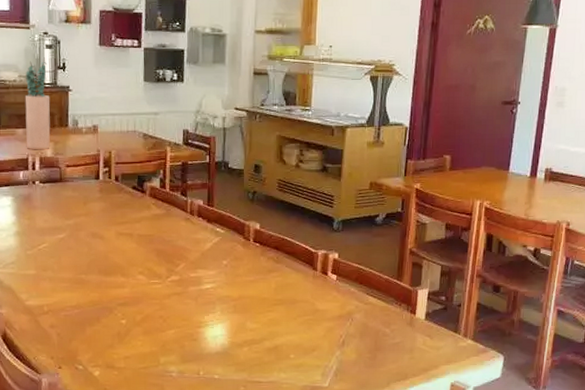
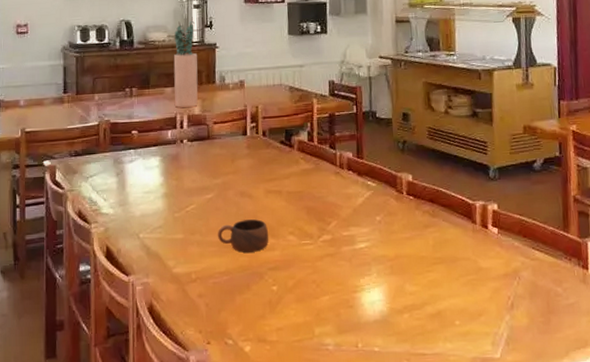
cup: none [69,259,119,289] -> present [218,219,269,253]

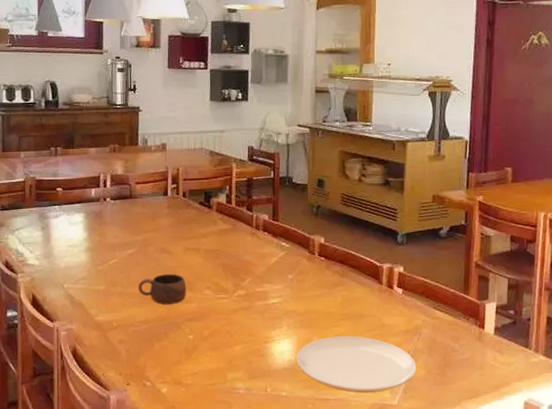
vase: present [173,17,198,109] -> none [97,80,122,168]
plate: none [388,282,518,346] -> present [297,336,417,392]

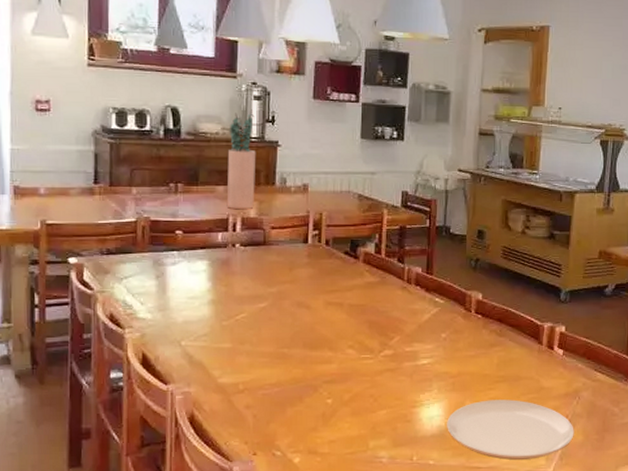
vase: none [97,80,122,168] -> present [226,109,256,210]
cup: present [138,274,187,304] -> none [270,331,326,365]

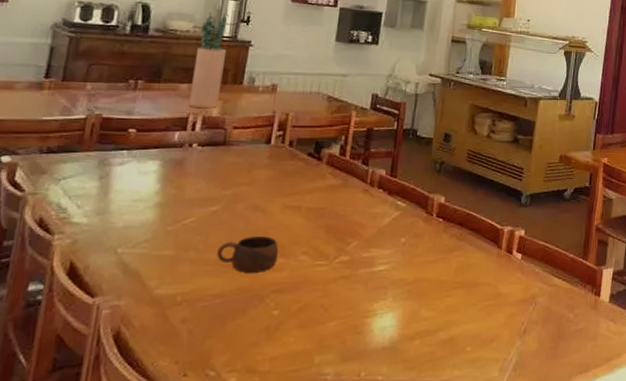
cup: none [270,331,326,365] -> present [217,236,279,273]
plate: present [447,399,574,460] -> none [399,307,529,373]

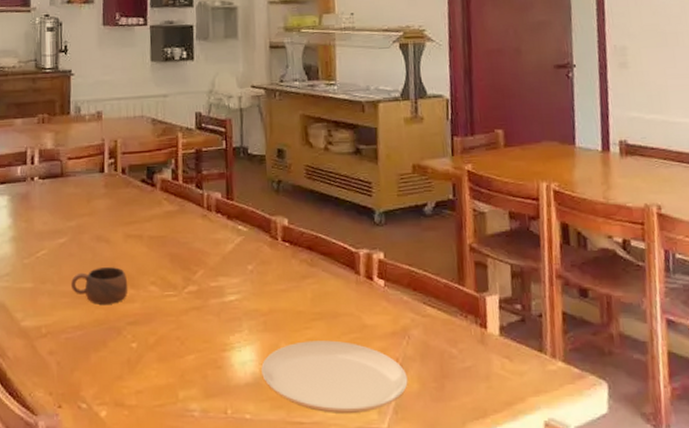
vase: present [188,9,230,109] -> none [24,41,51,142]
plate: none [399,307,529,373] -> present [261,340,408,413]

